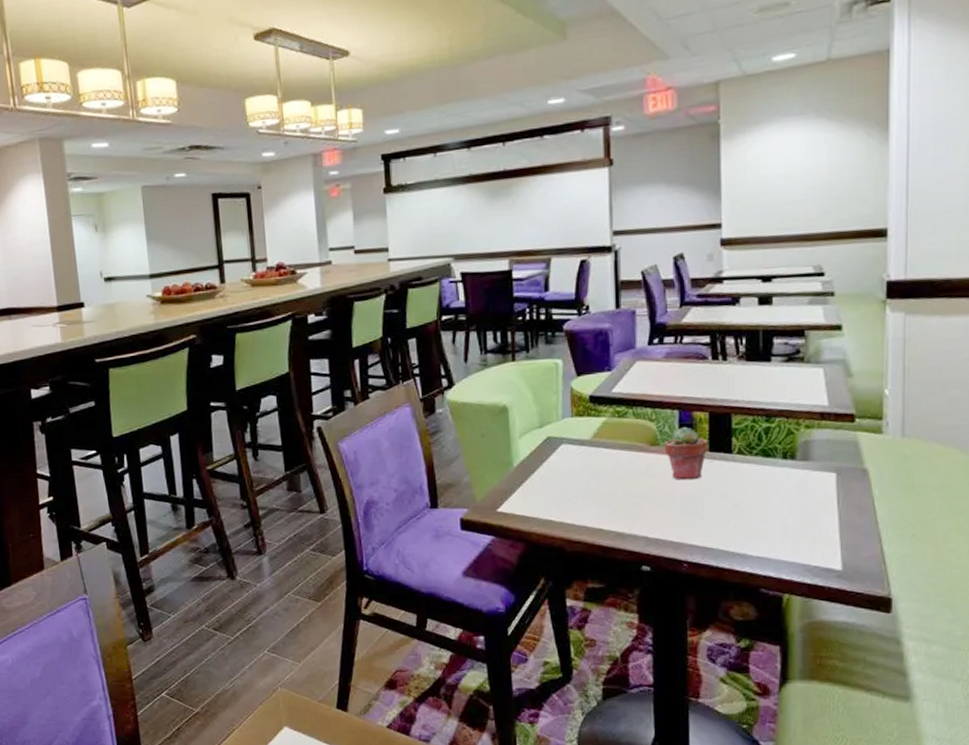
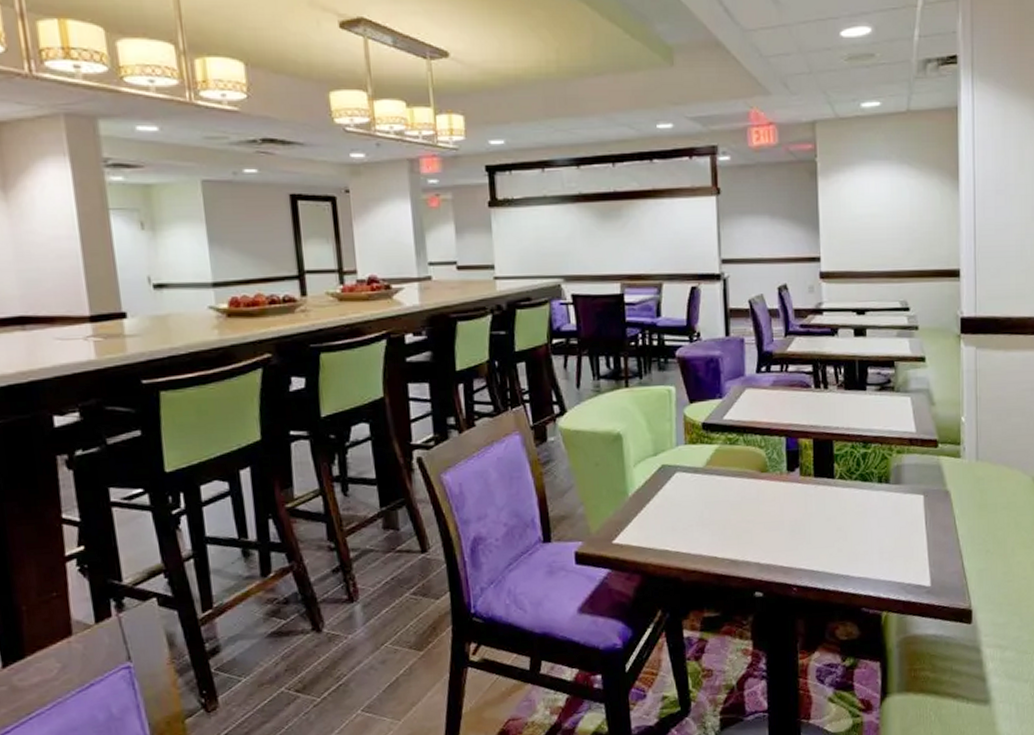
potted succulent: present [664,426,708,480] -> none [773,453,813,506]

